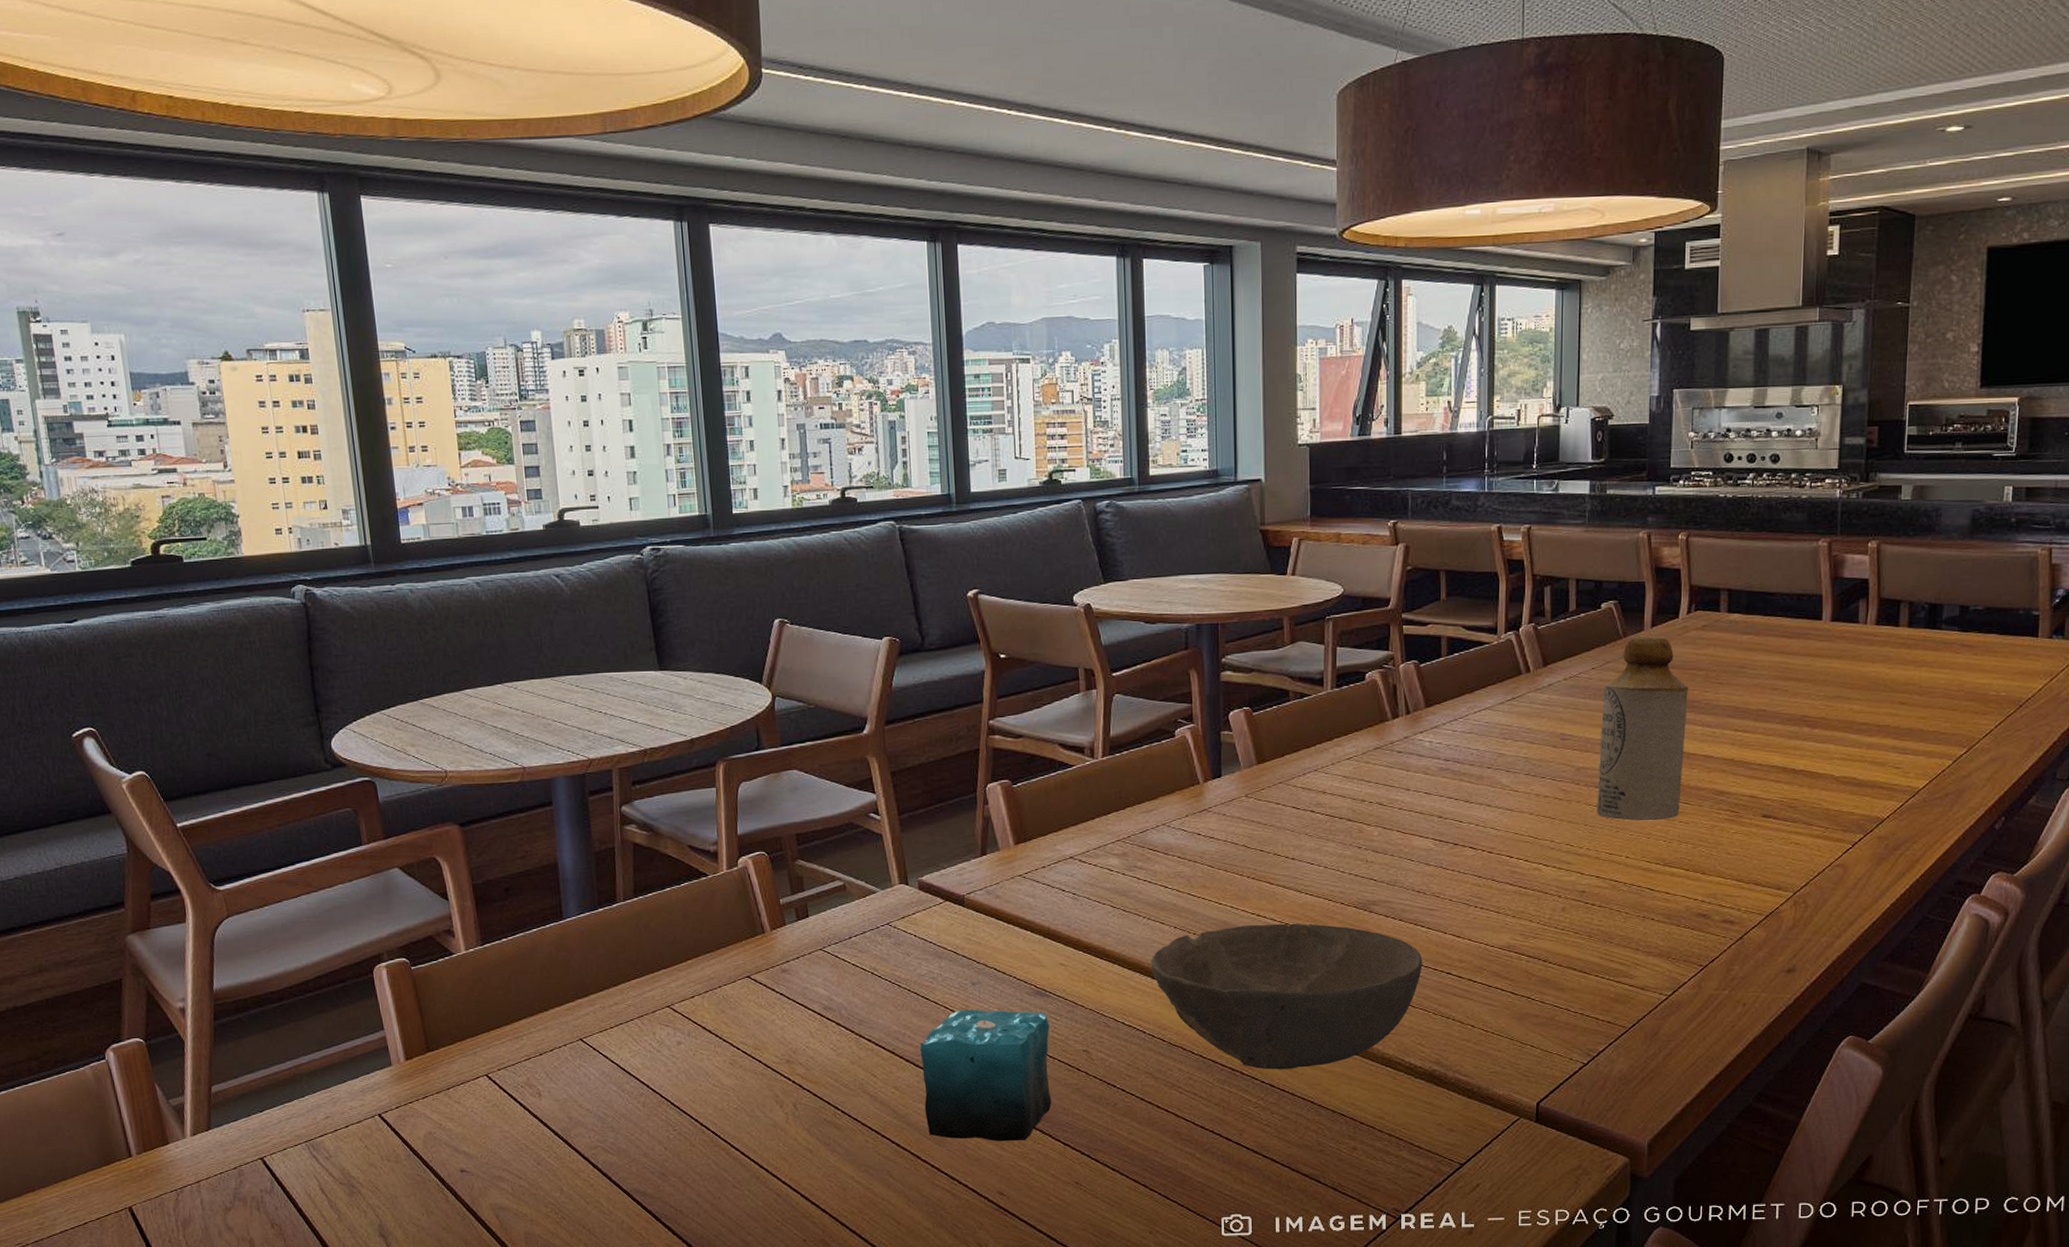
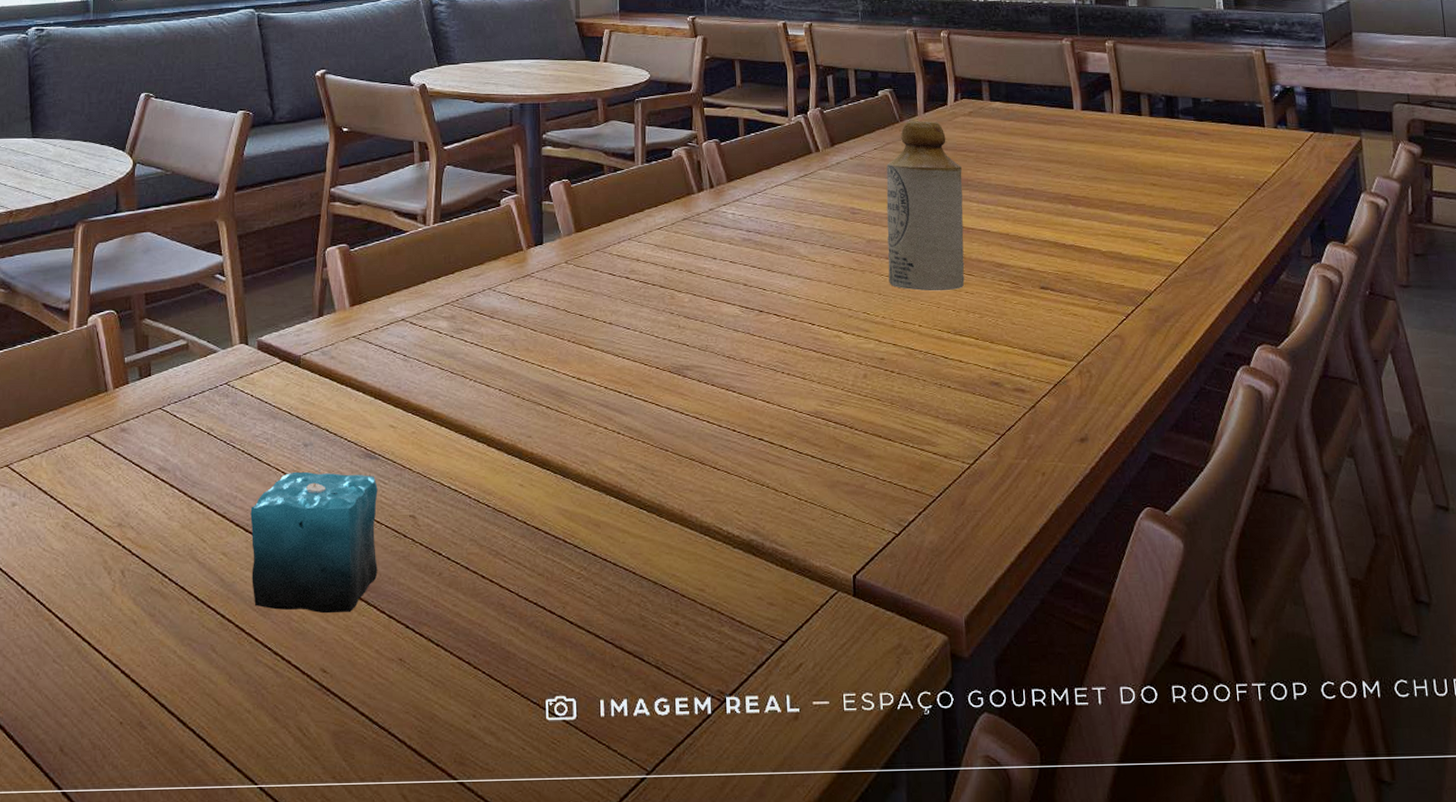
bowl: present [1151,923,1423,1070] -> none [476,387,736,538]

